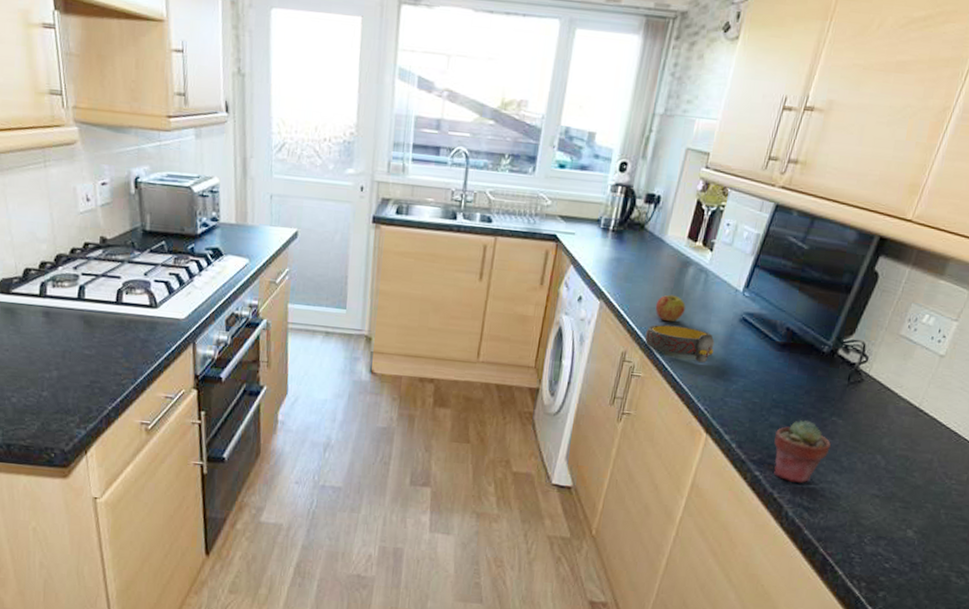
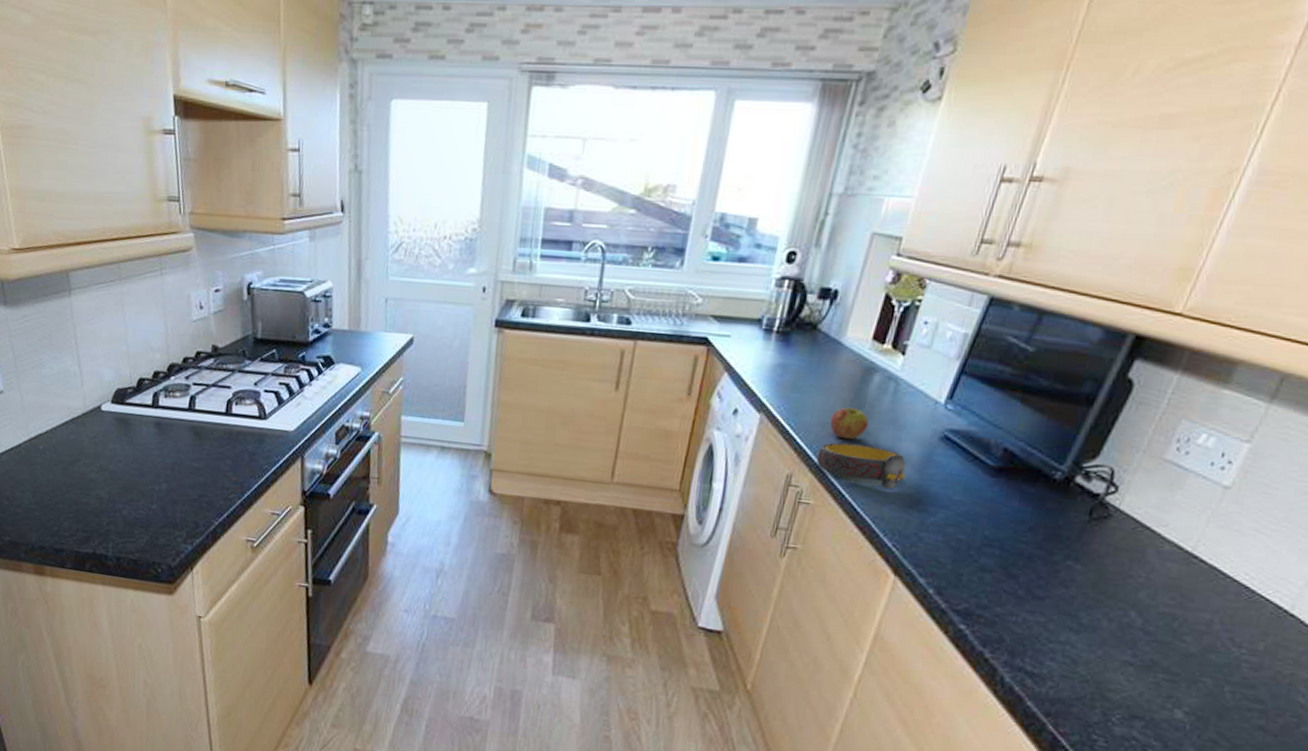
potted succulent: present [773,420,831,483] -> none [984,563,1065,642]

